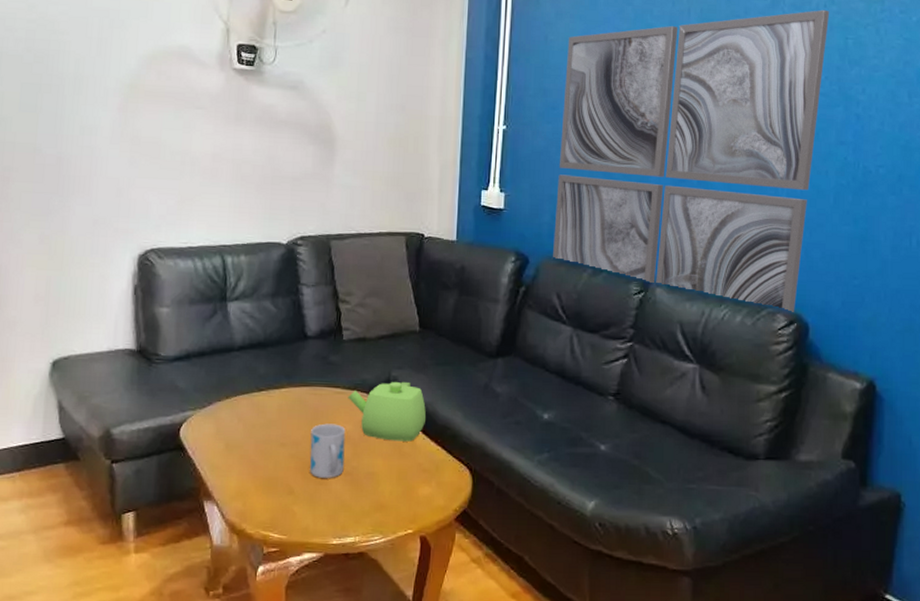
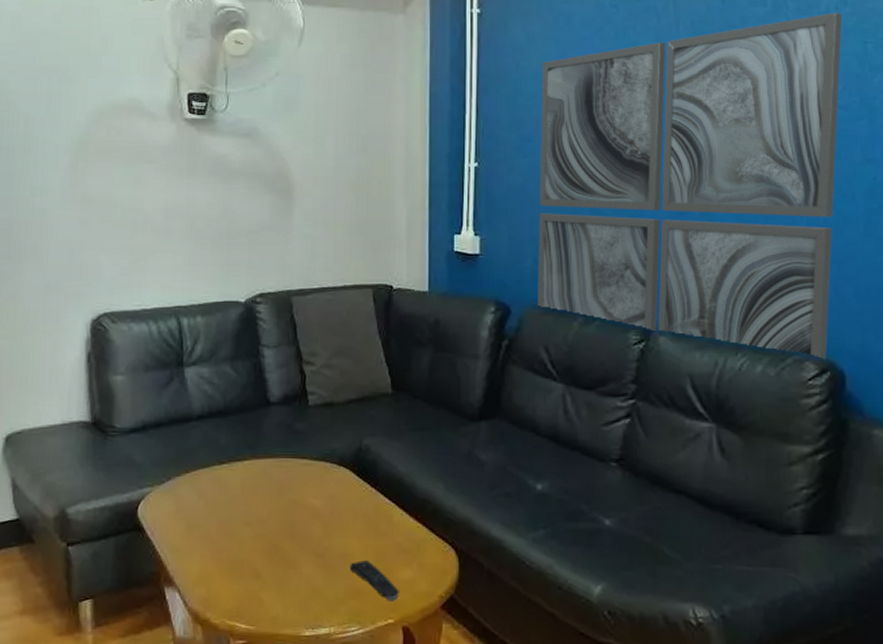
mug: present [309,423,346,478] -> none [277,499,315,561]
teapot: present [347,381,426,442] -> none [316,450,403,518]
remote control: none [375,478,419,515] -> present [350,560,399,602]

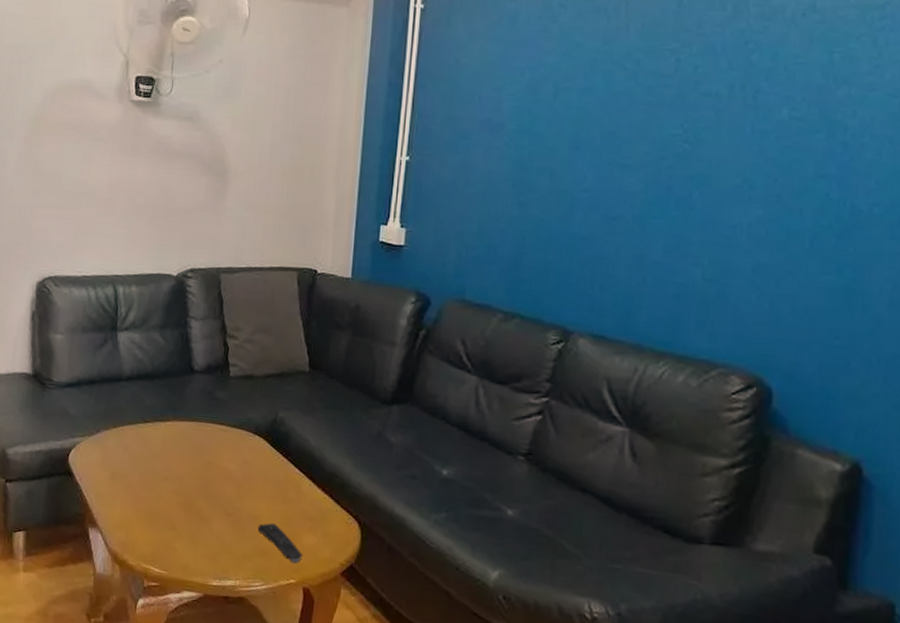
wall art: present [537,12,843,359] -> none [458,19,810,374]

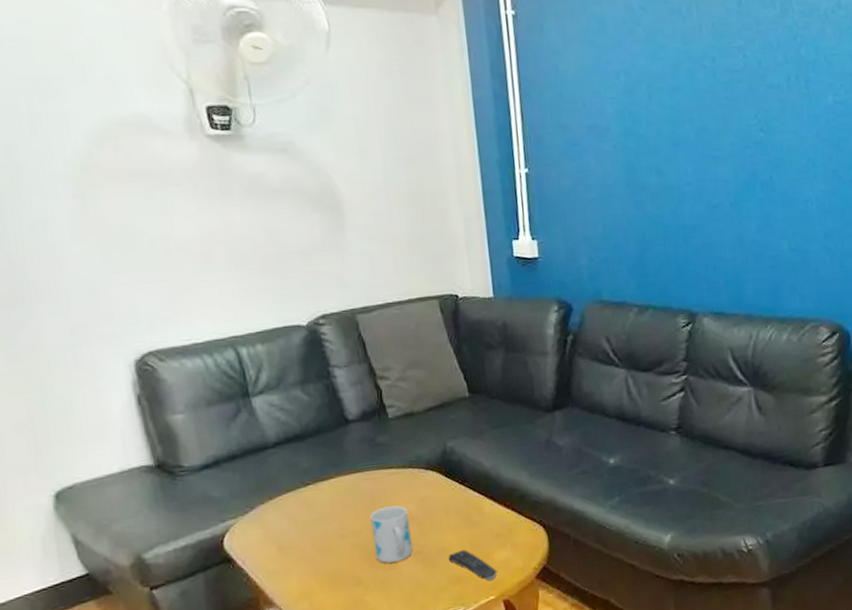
mug: none [192,460,230,518] -> present [370,505,413,563]

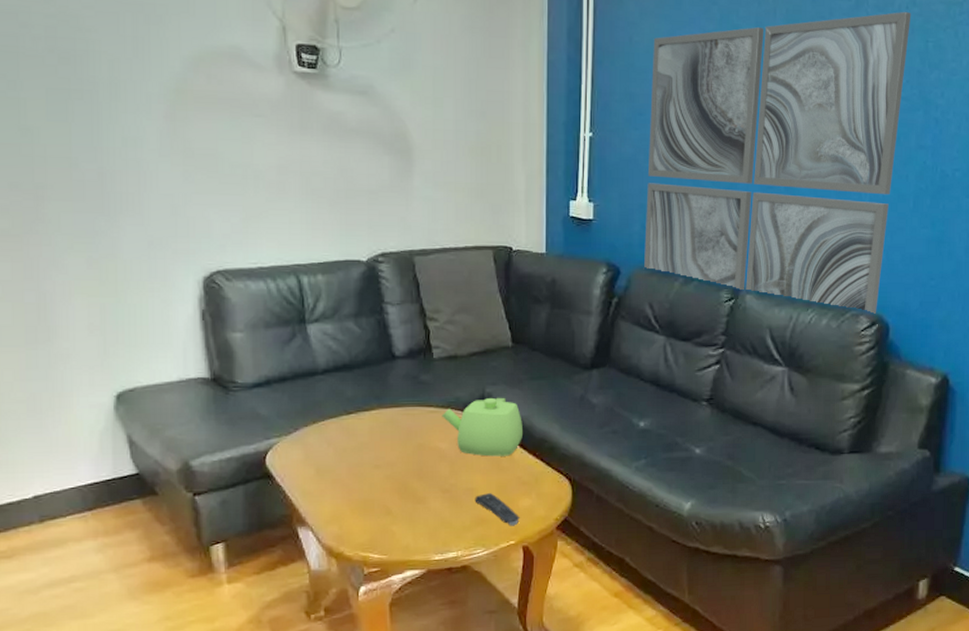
mug: present [370,505,413,563] -> none [405,443,442,497]
teapot: none [404,450,491,513] -> present [441,397,522,457]
wall art: none [580,15,838,323] -> present [644,11,912,314]

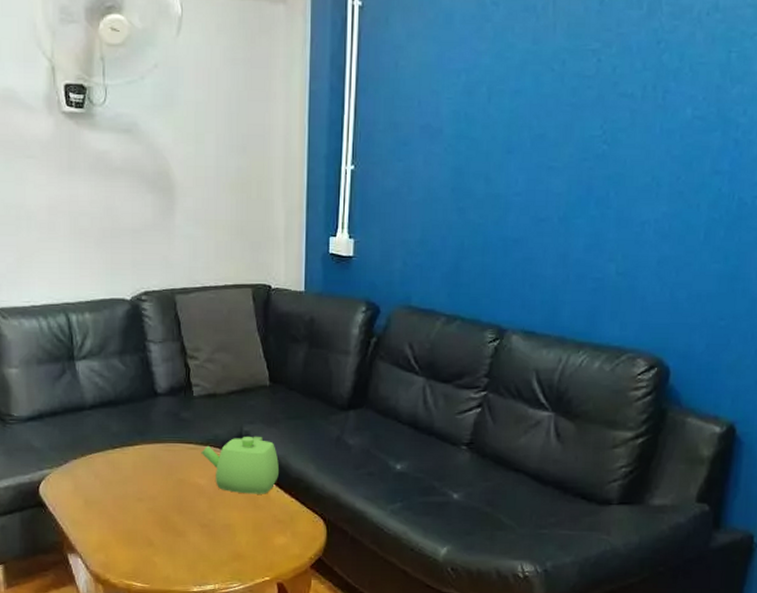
remote control: present [475,493,520,526] -> none [232,530,275,563]
wall art: present [644,11,912,314] -> none [405,18,713,356]

